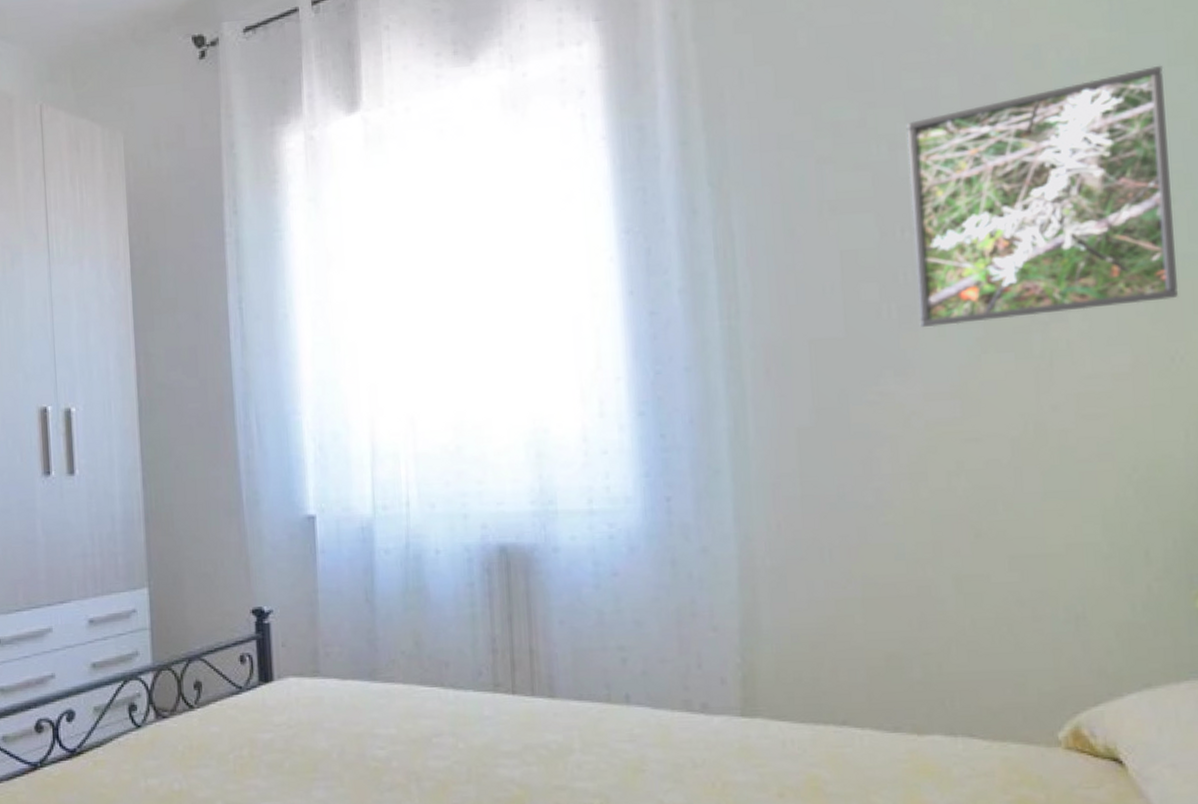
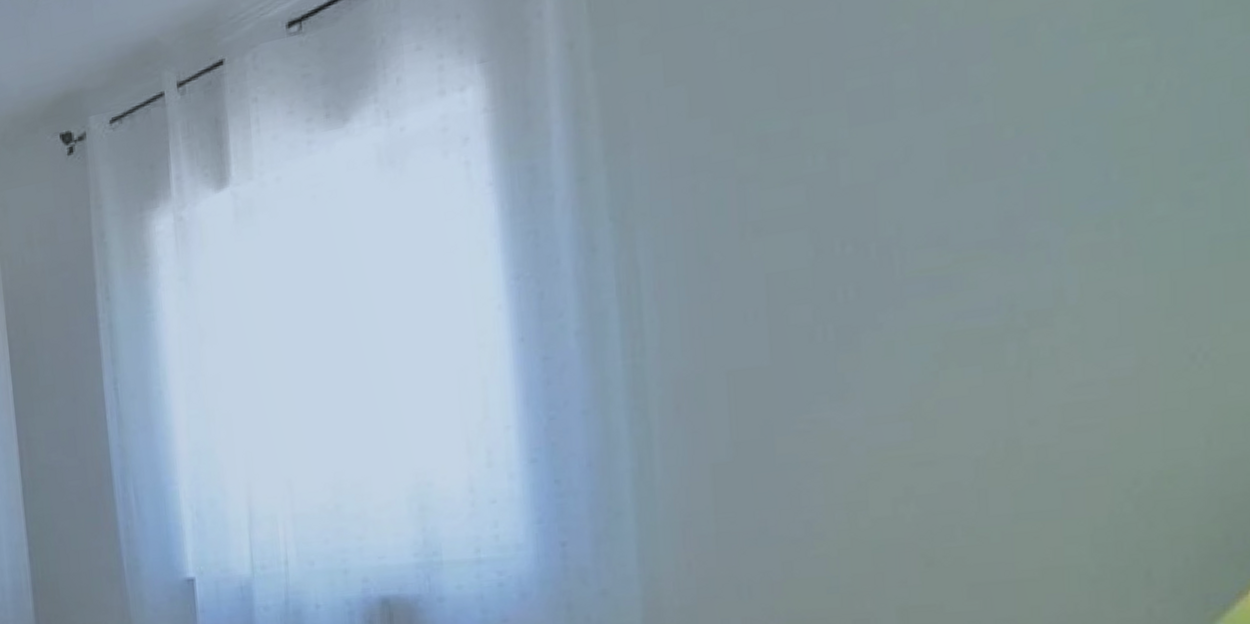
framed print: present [906,65,1179,328] -> none [850,20,1206,347]

